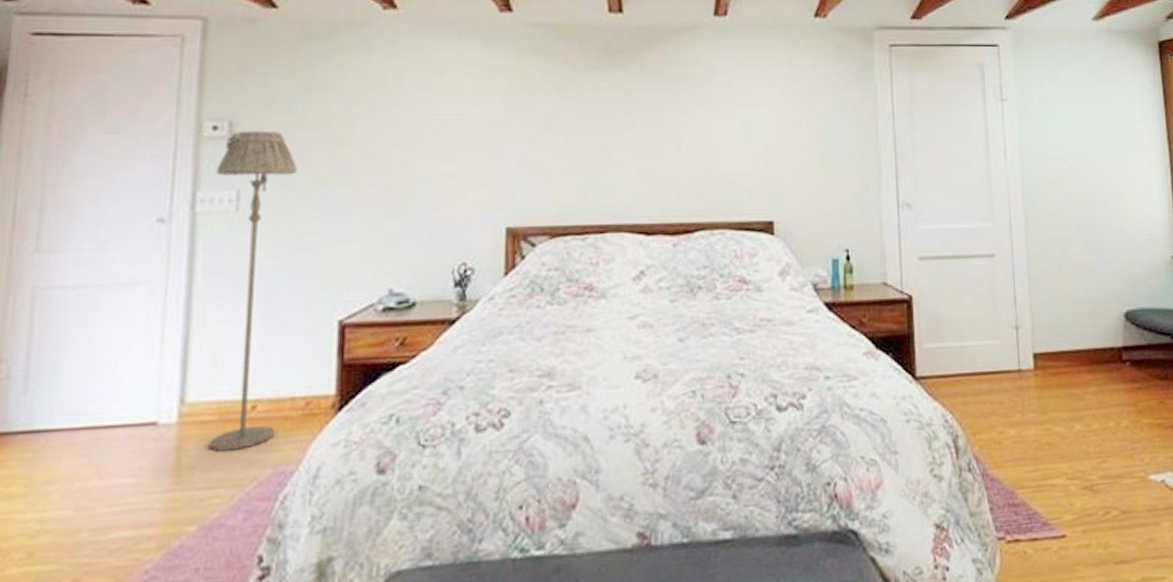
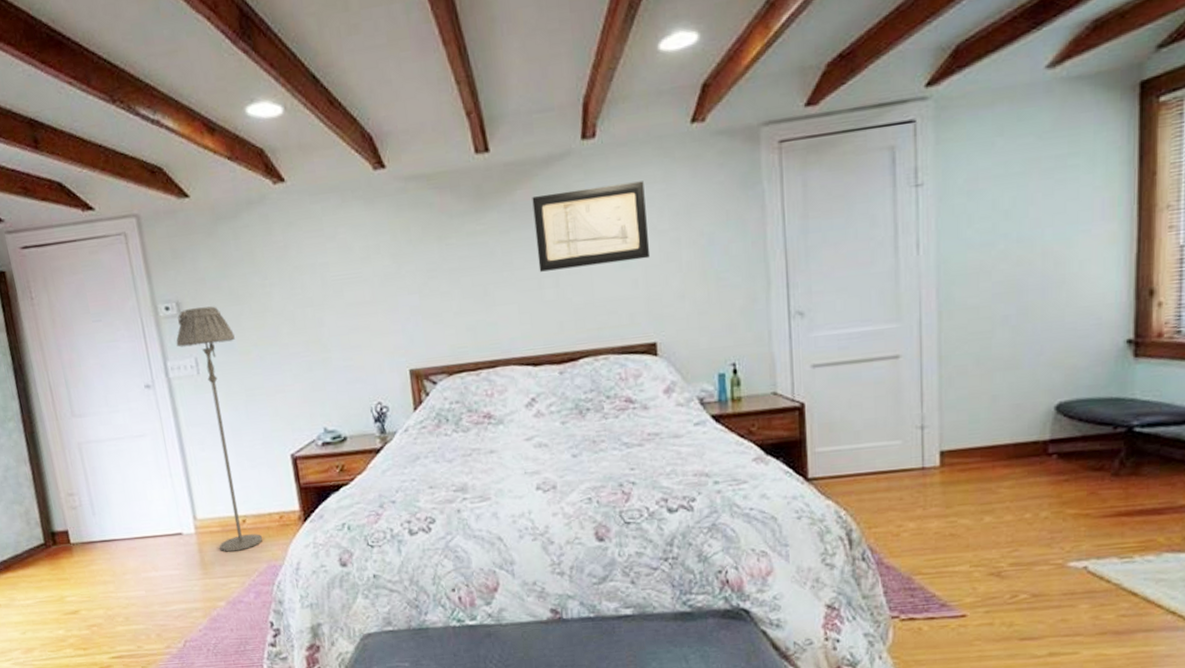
wall art: none [661,61,772,137] -> present [532,181,651,272]

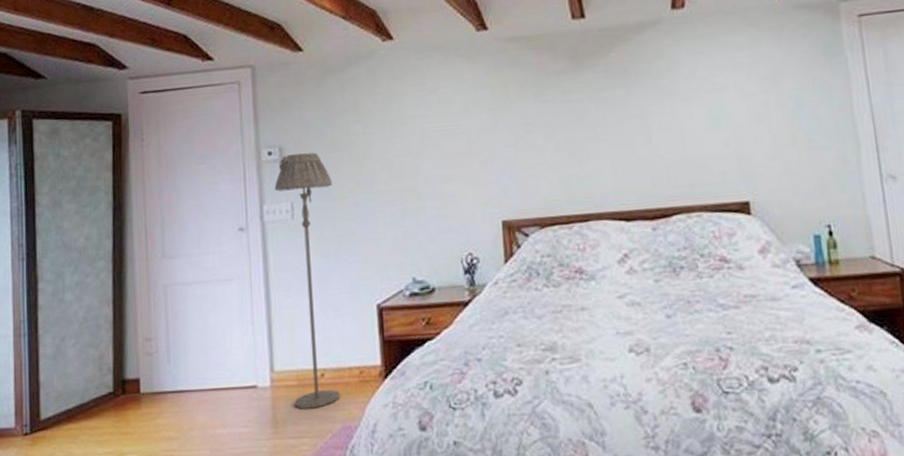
wall art: present [532,181,651,272] -> none [625,47,740,129]

